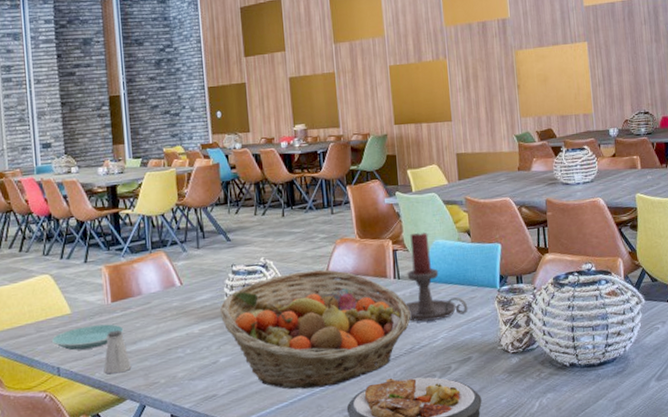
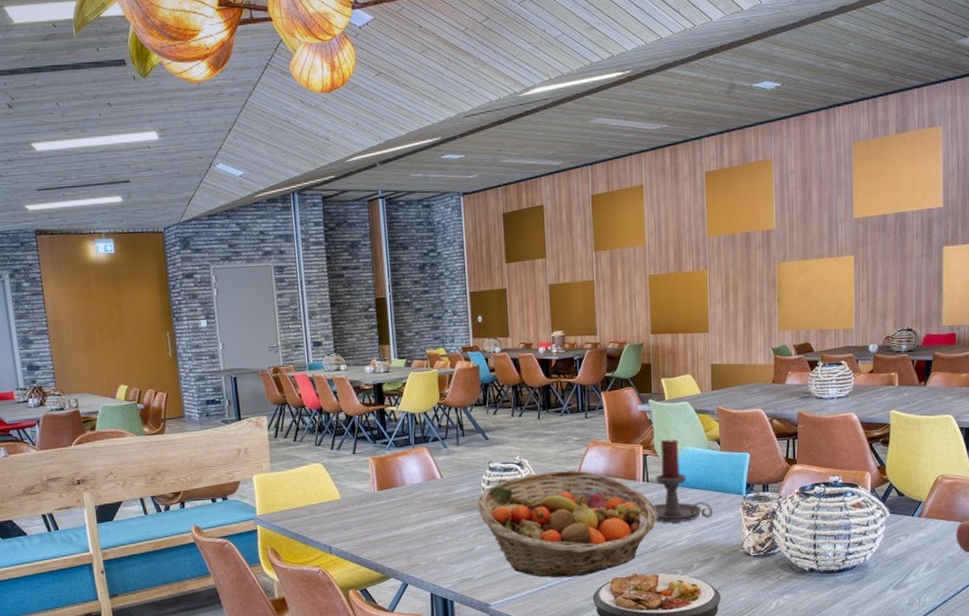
plate: present [51,323,125,351] -> none [323,510,390,532]
saltshaker: present [103,330,132,374] -> none [370,516,396,555]

